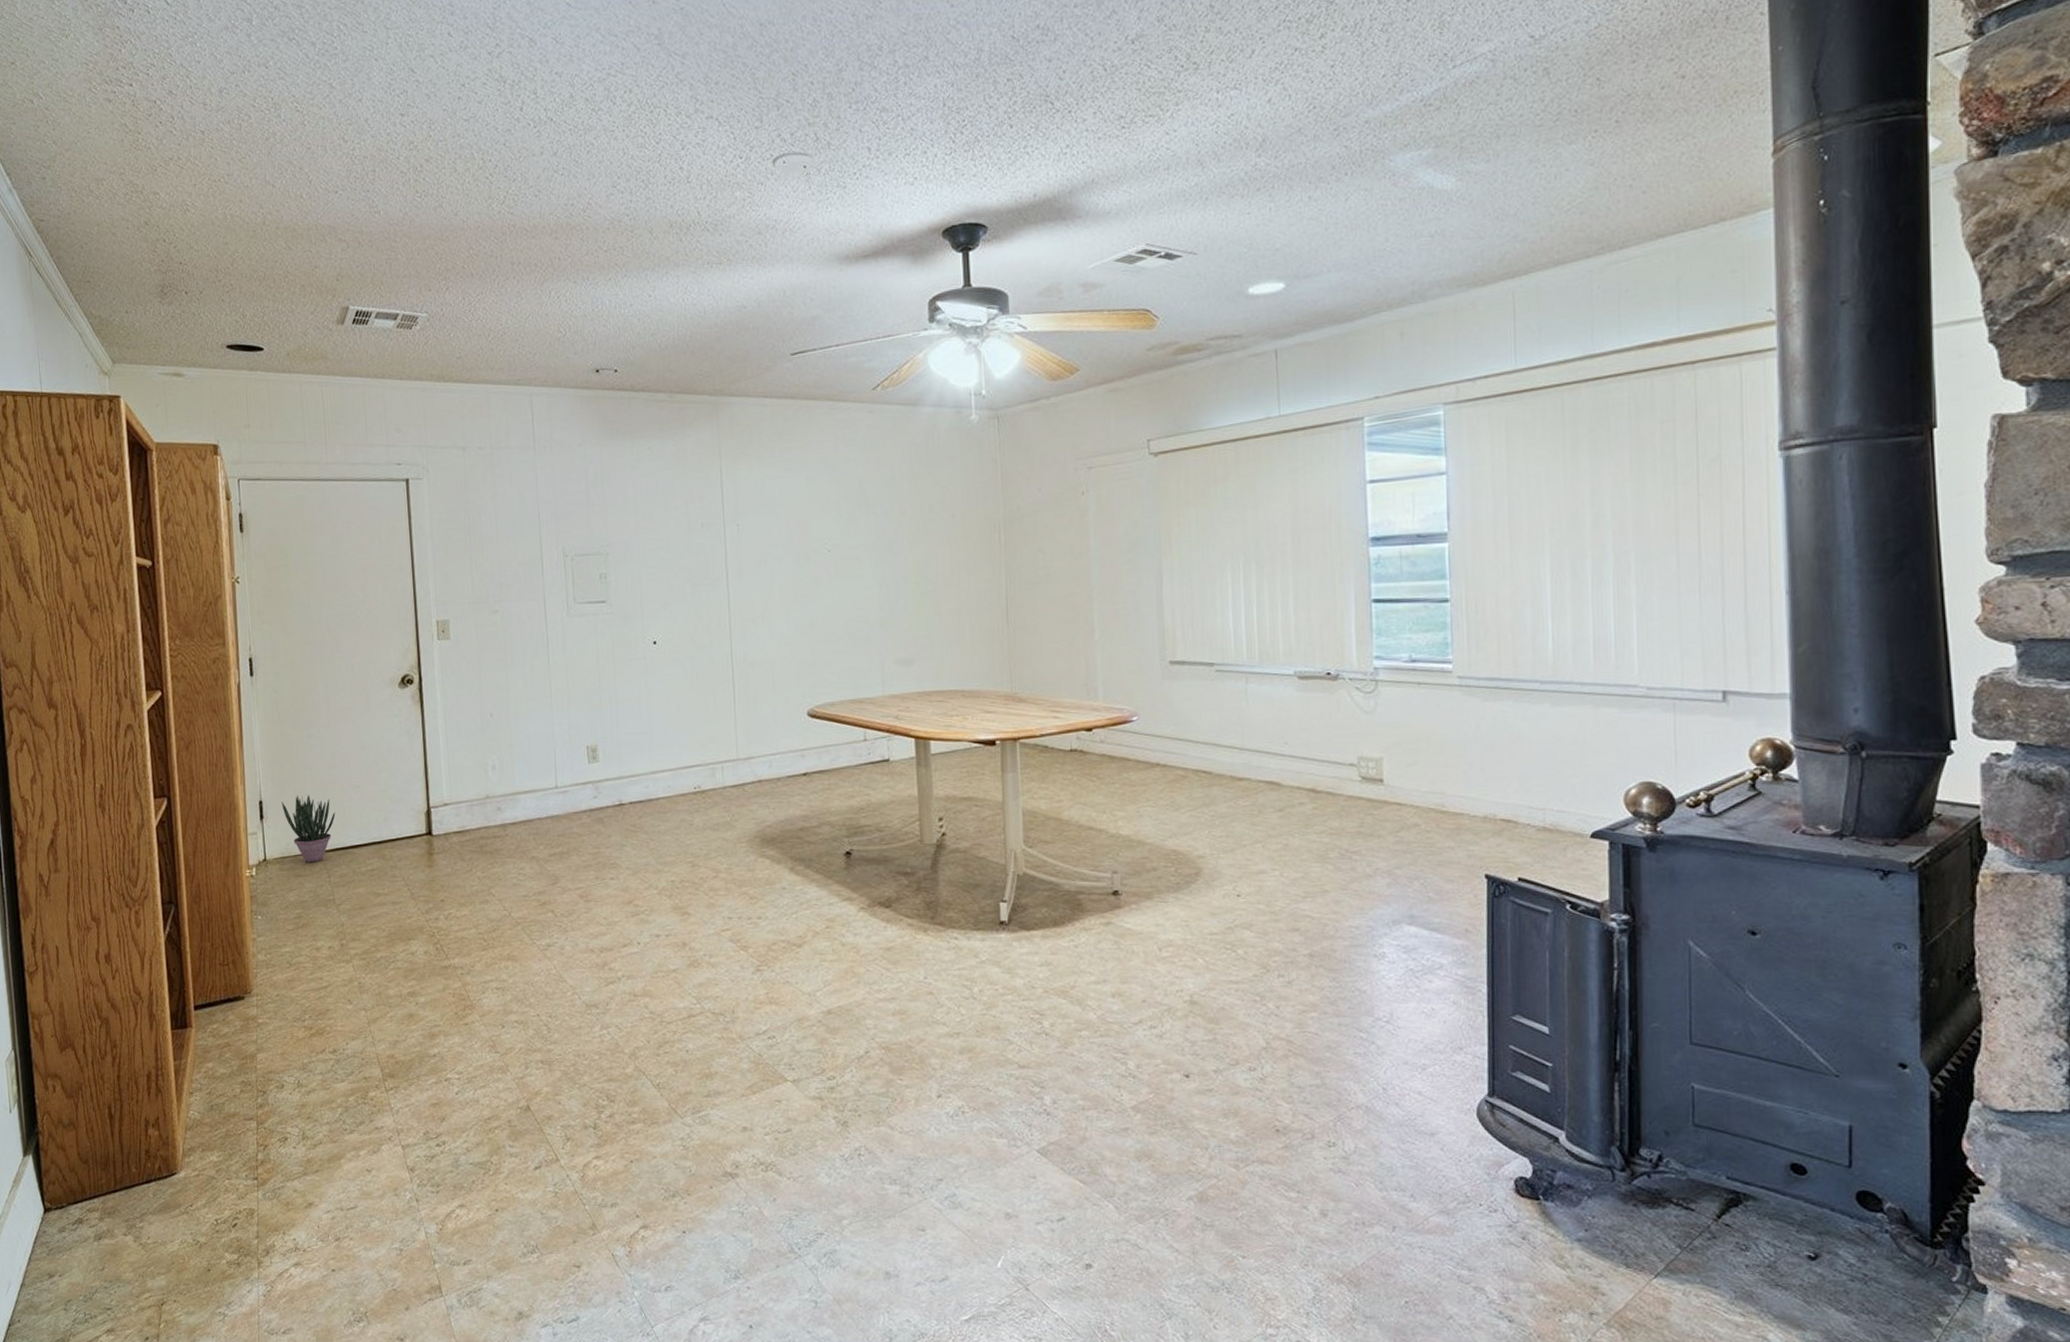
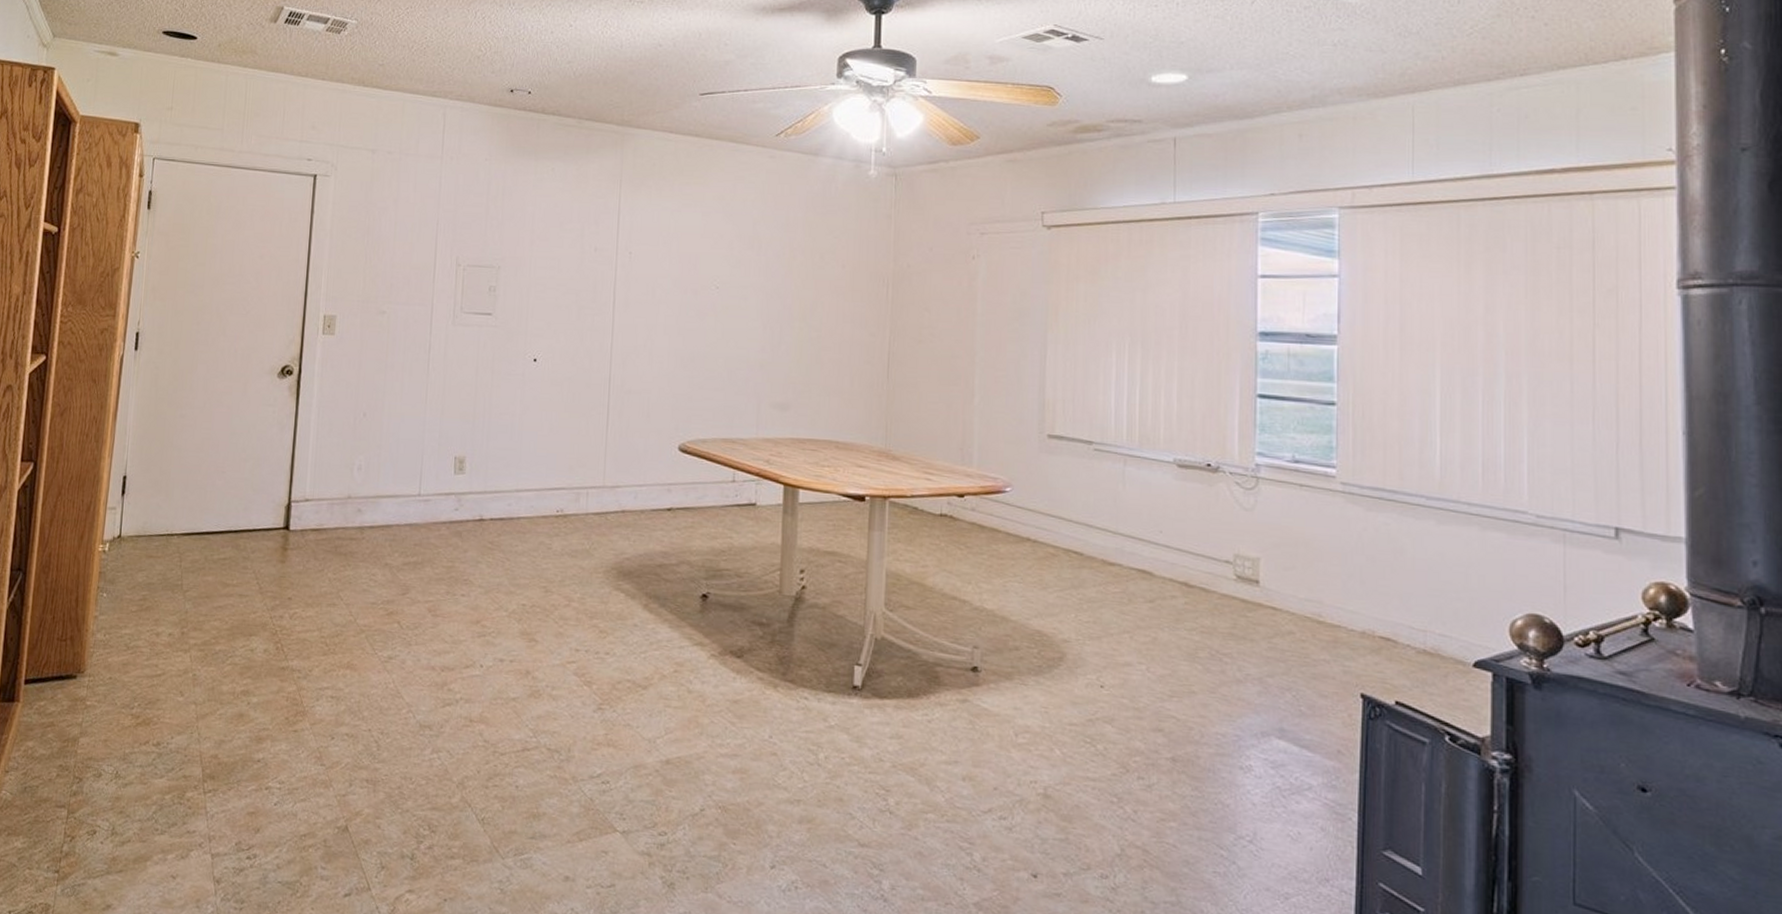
potted plant: present [281,795,336,863] -> none [145,474,197,545]

